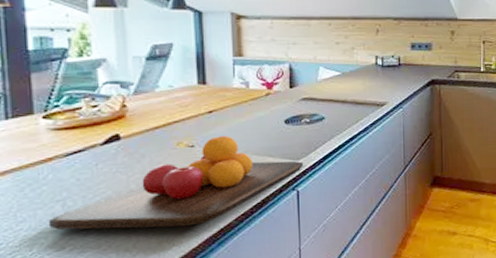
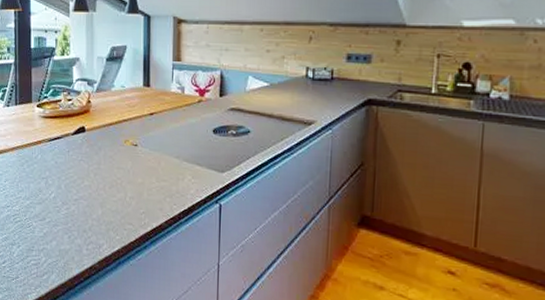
chopping board: present [48,136,304,230] -> none [36,138,228,220]

